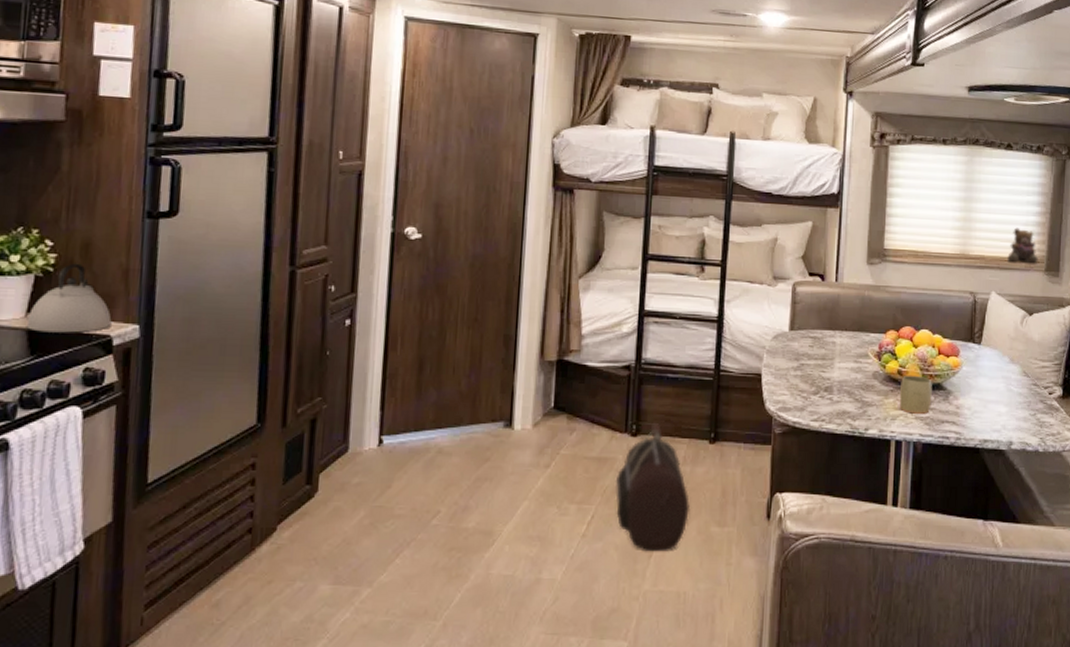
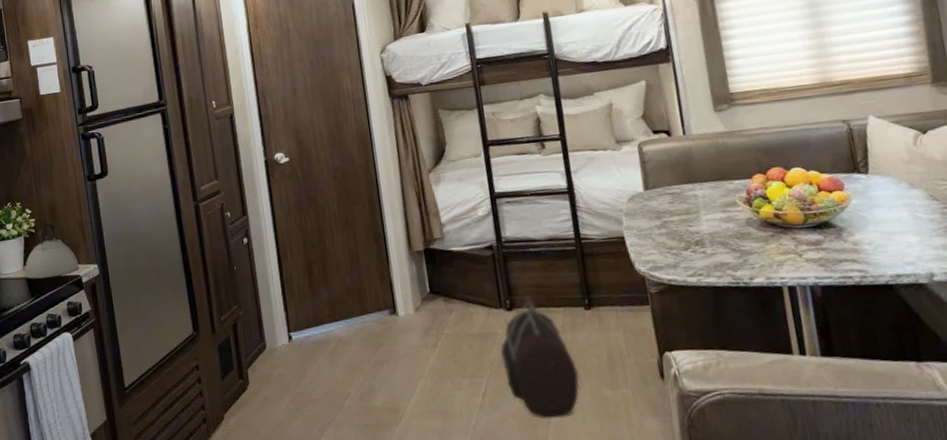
mug: present [899,375,932,414] -> none [780,216,822,257]
teddy bear: present [1007,227,1038,265] -> none [879,42,921,82]

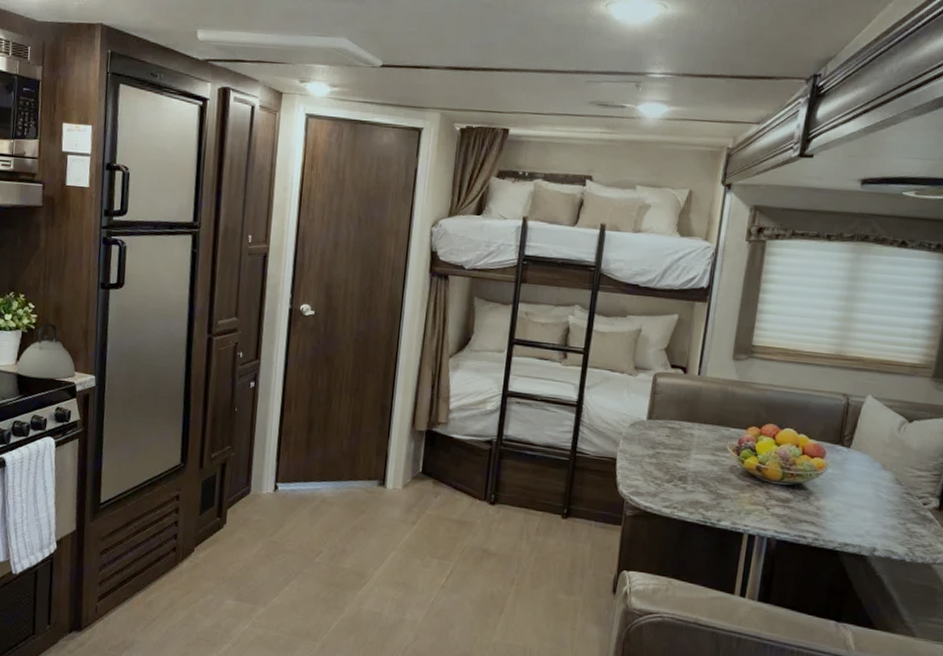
duffel bag: present [500,295,580,417] -> none [472,493,541,609]

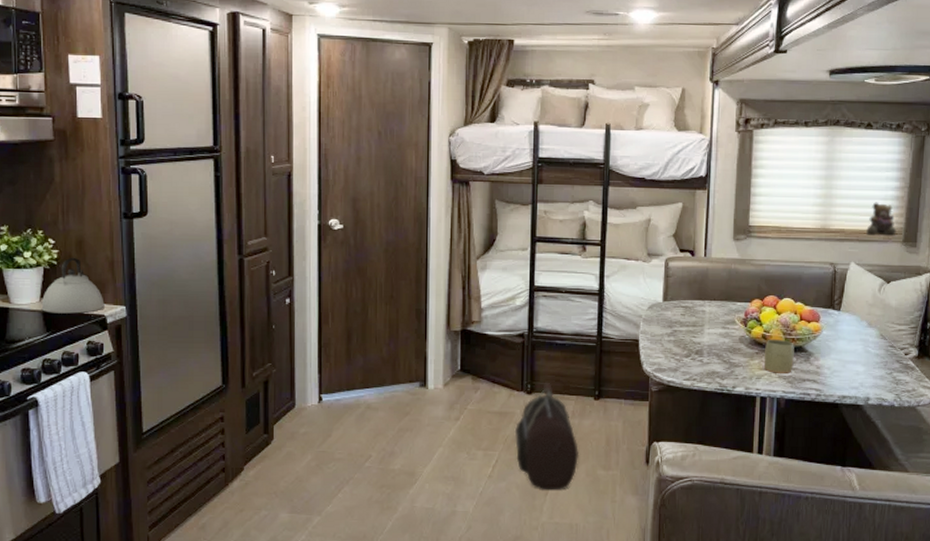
duffel bag: none [472,493,541,609] -> present [514,382,580,489]
mug: none [755,472,793,512] -> present [763,339,794,373]
teddy bear: none [889,330,926,371] -> present [866,202,897,237]

